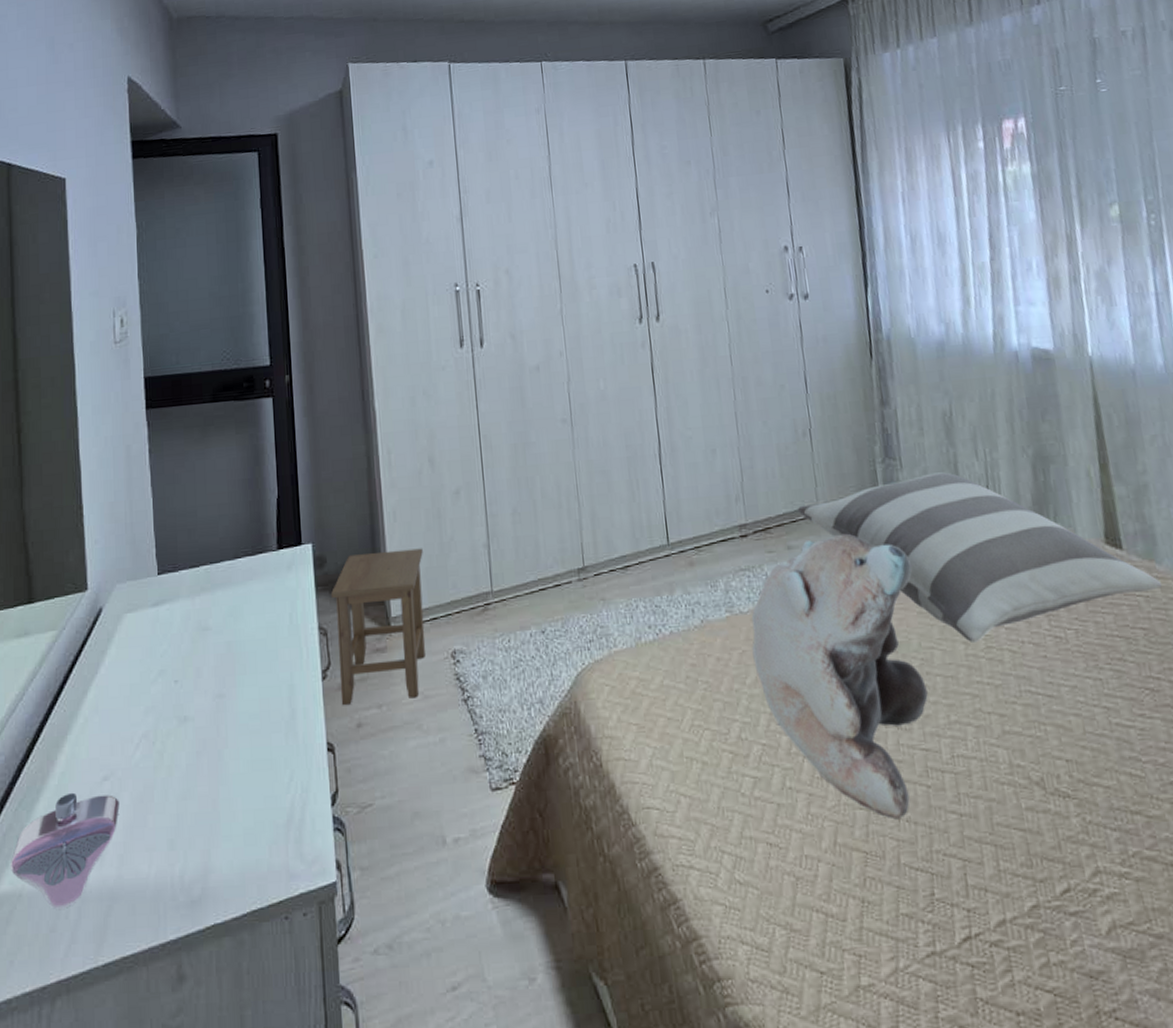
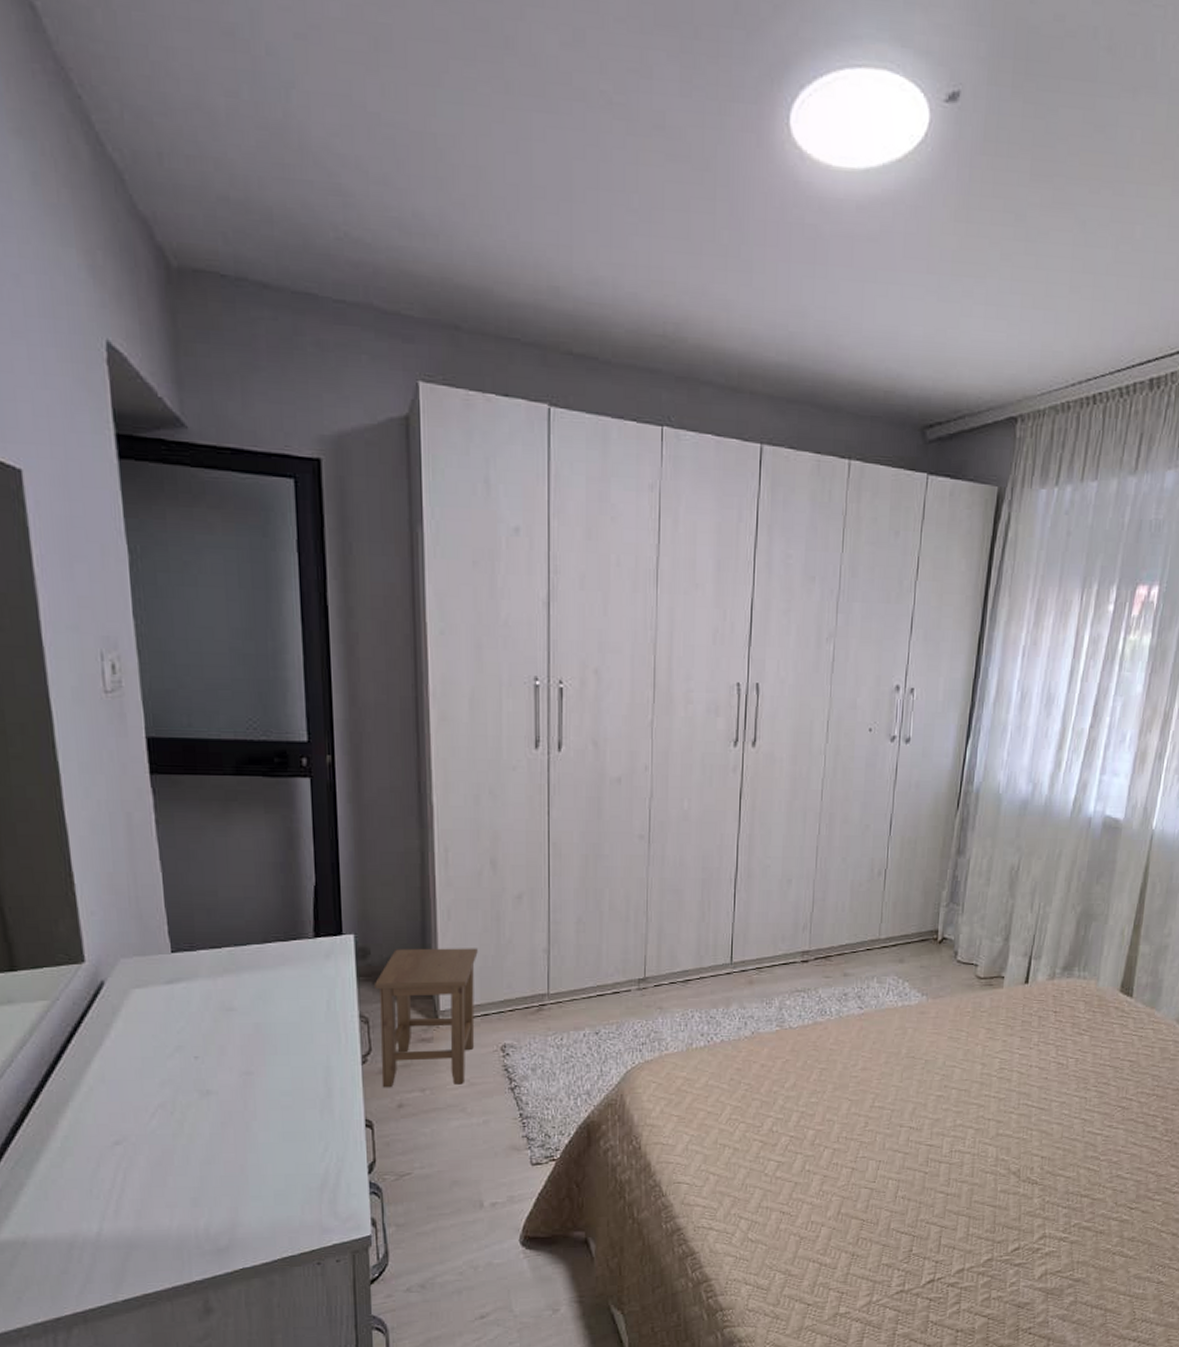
perfume bottle: present [10,792,120,911] -> none [9,1154,135,1256]
stuffed animal: present [751,533,928,818] -> none [795,966,952,1196]
pillow: present [797,472,1163,644] -> none [859,920,1156,1065]

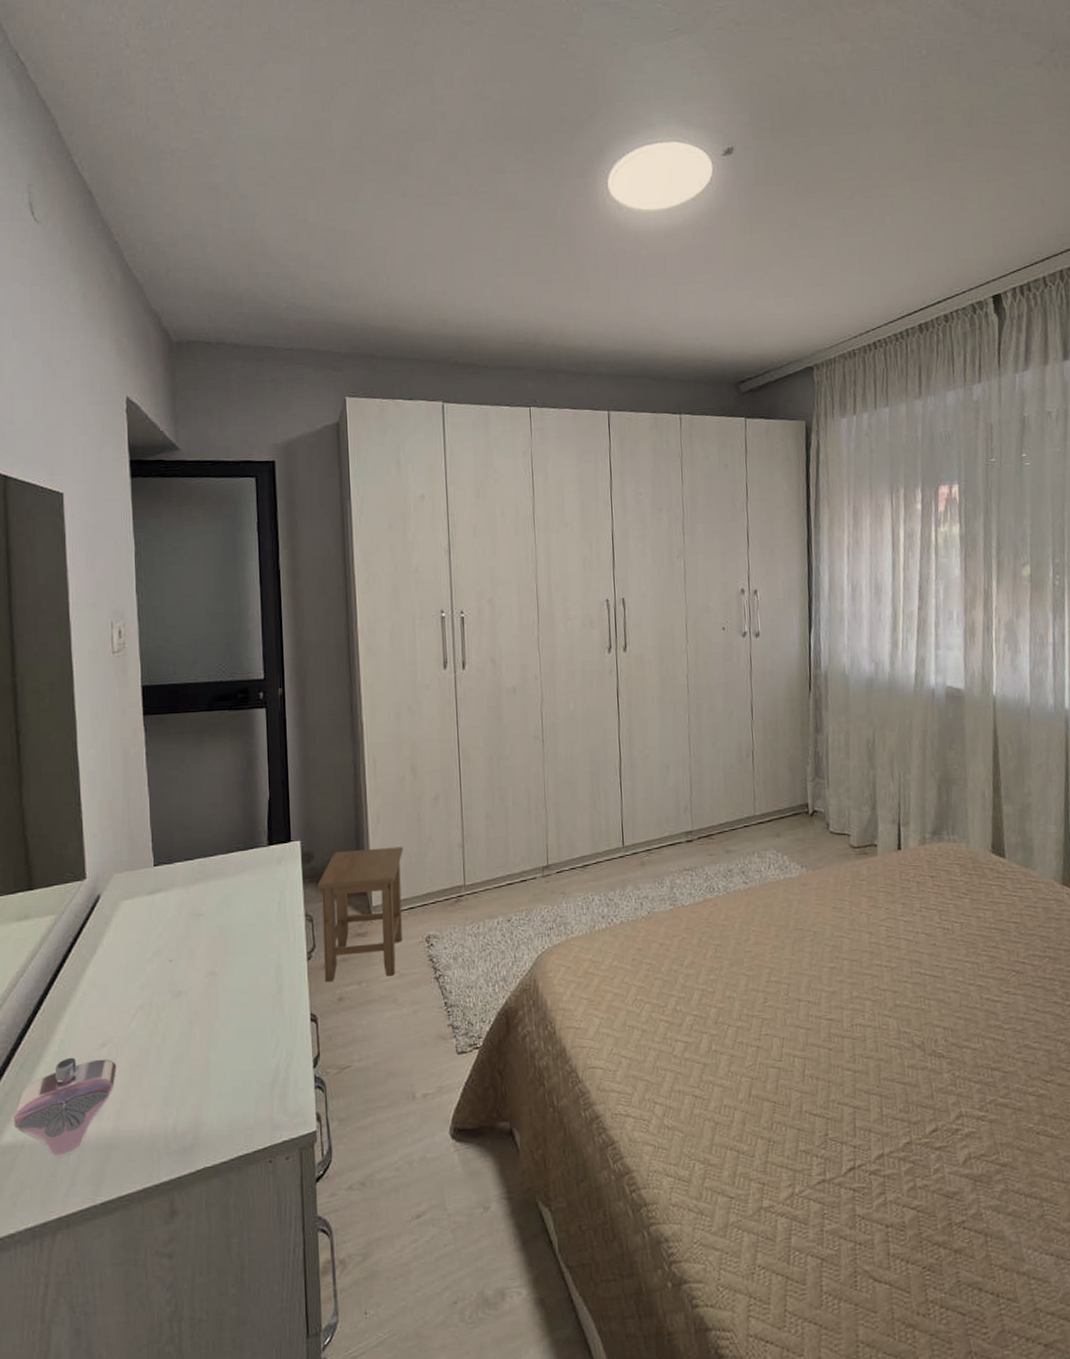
perfume bottle: none [9,1154,135,1256] -> present [12,1057,117,1159]

